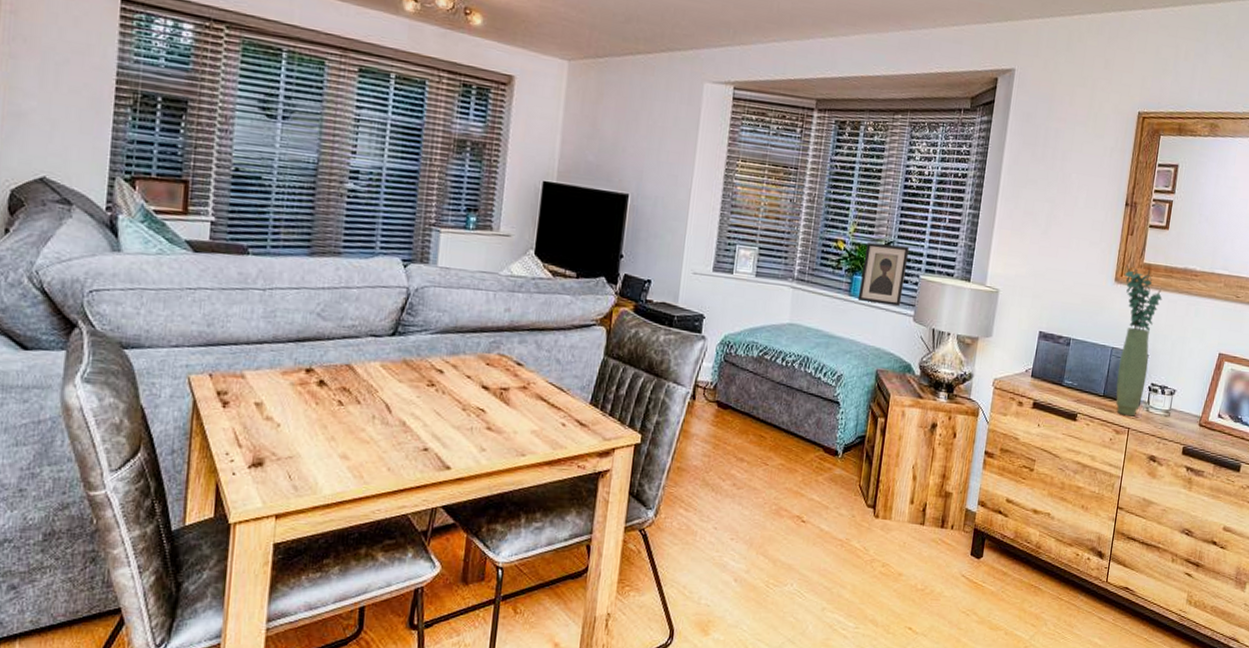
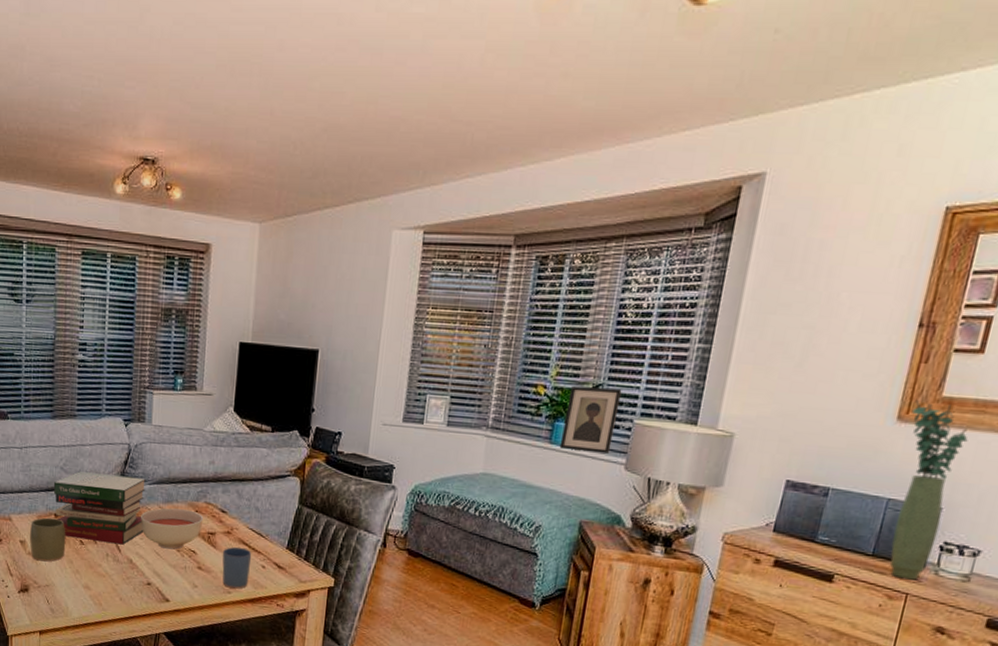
mug: none [268,373,320,428] -> present [29,517,66,562]
books: none [305,318,427,405] -> present [53,471,146,545]
bowl: none [417,360,496,408] -> present [140,508,204,549]
mug: none [515,403,551,451] -> present [222,547,252,589]

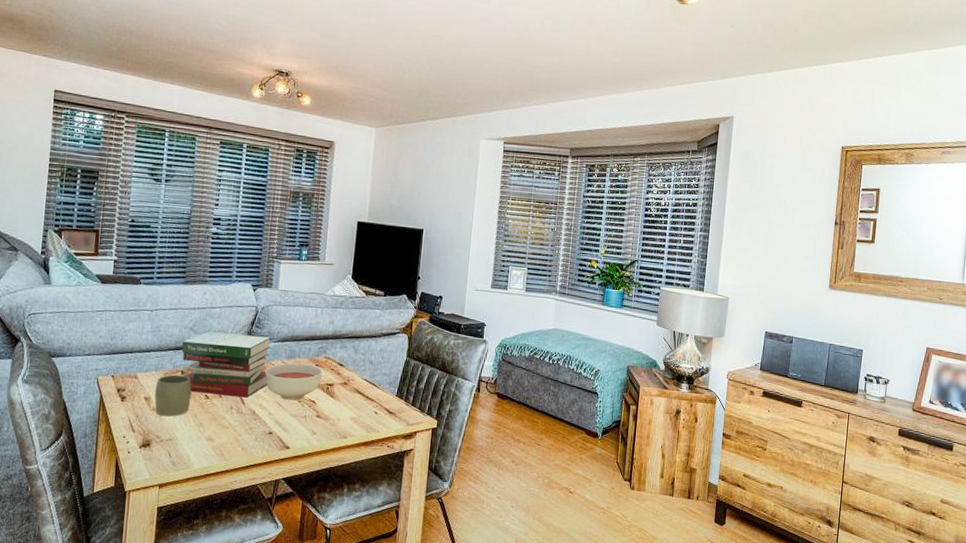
mug: present [222,547,252,589] -> none [339,396,366,434]
picture frame: present [559,386,622,454] -> none [609,262,651,313]
vase: present [889,399,968,580] -> none [835,273,872,403]

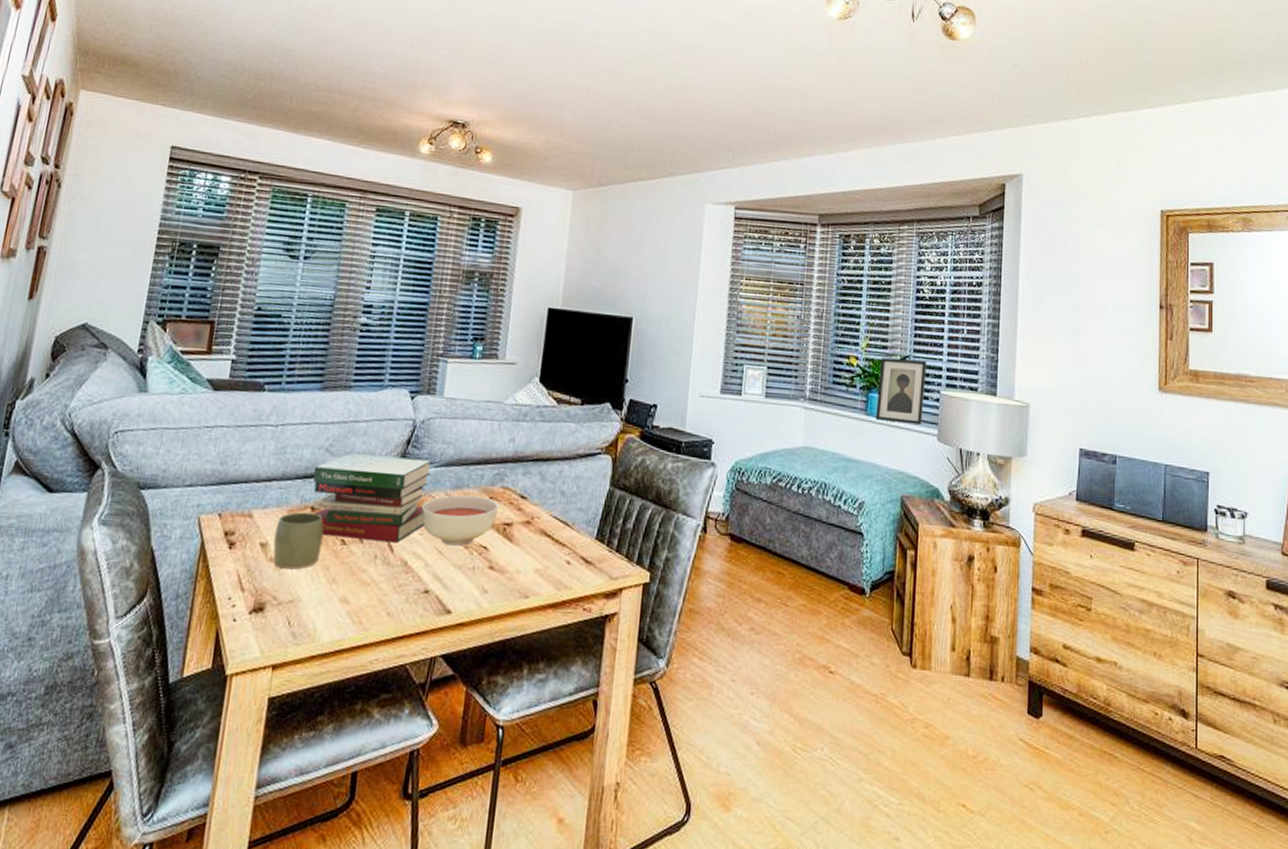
picture frame: none [609,262,651,313] -> present [875,358,927,425]

